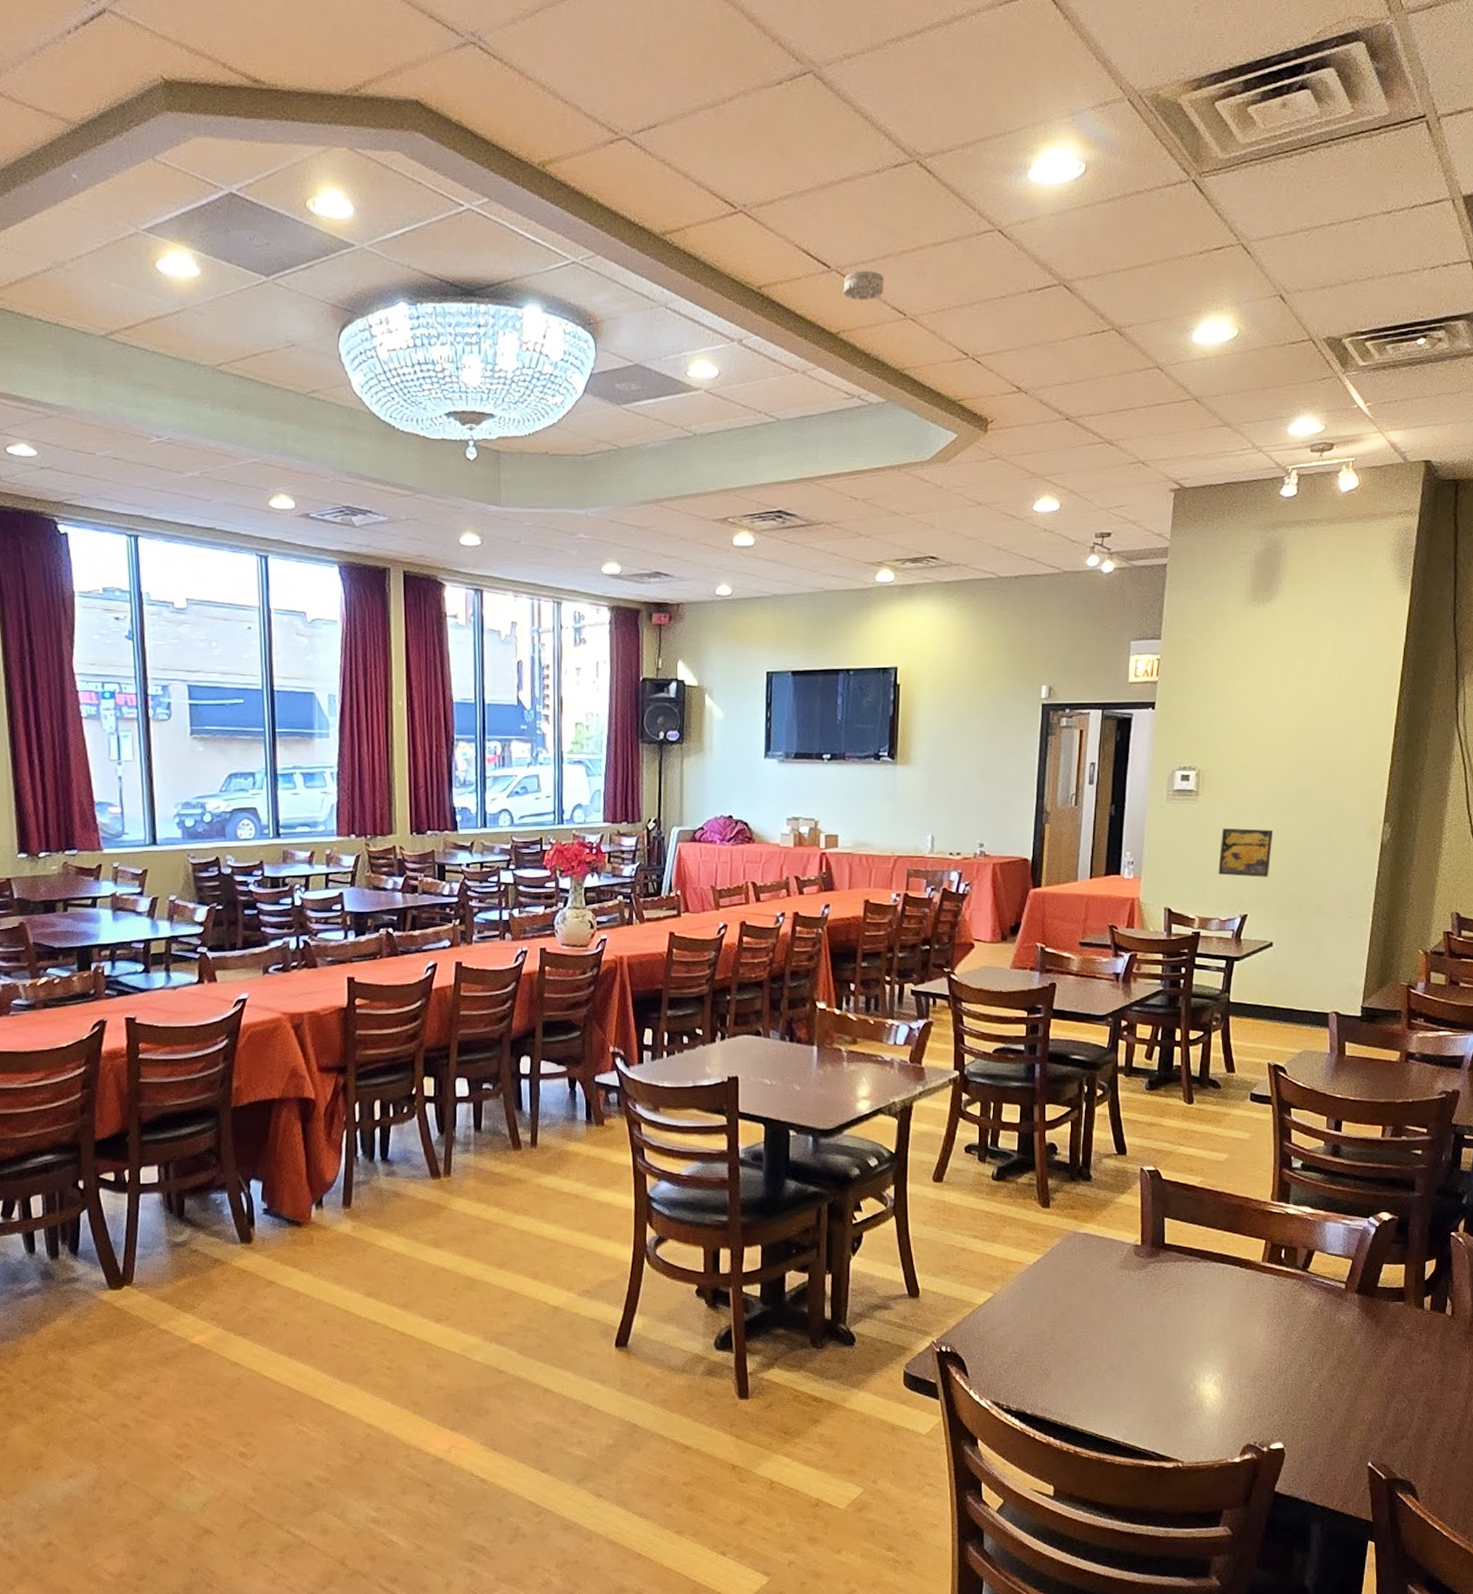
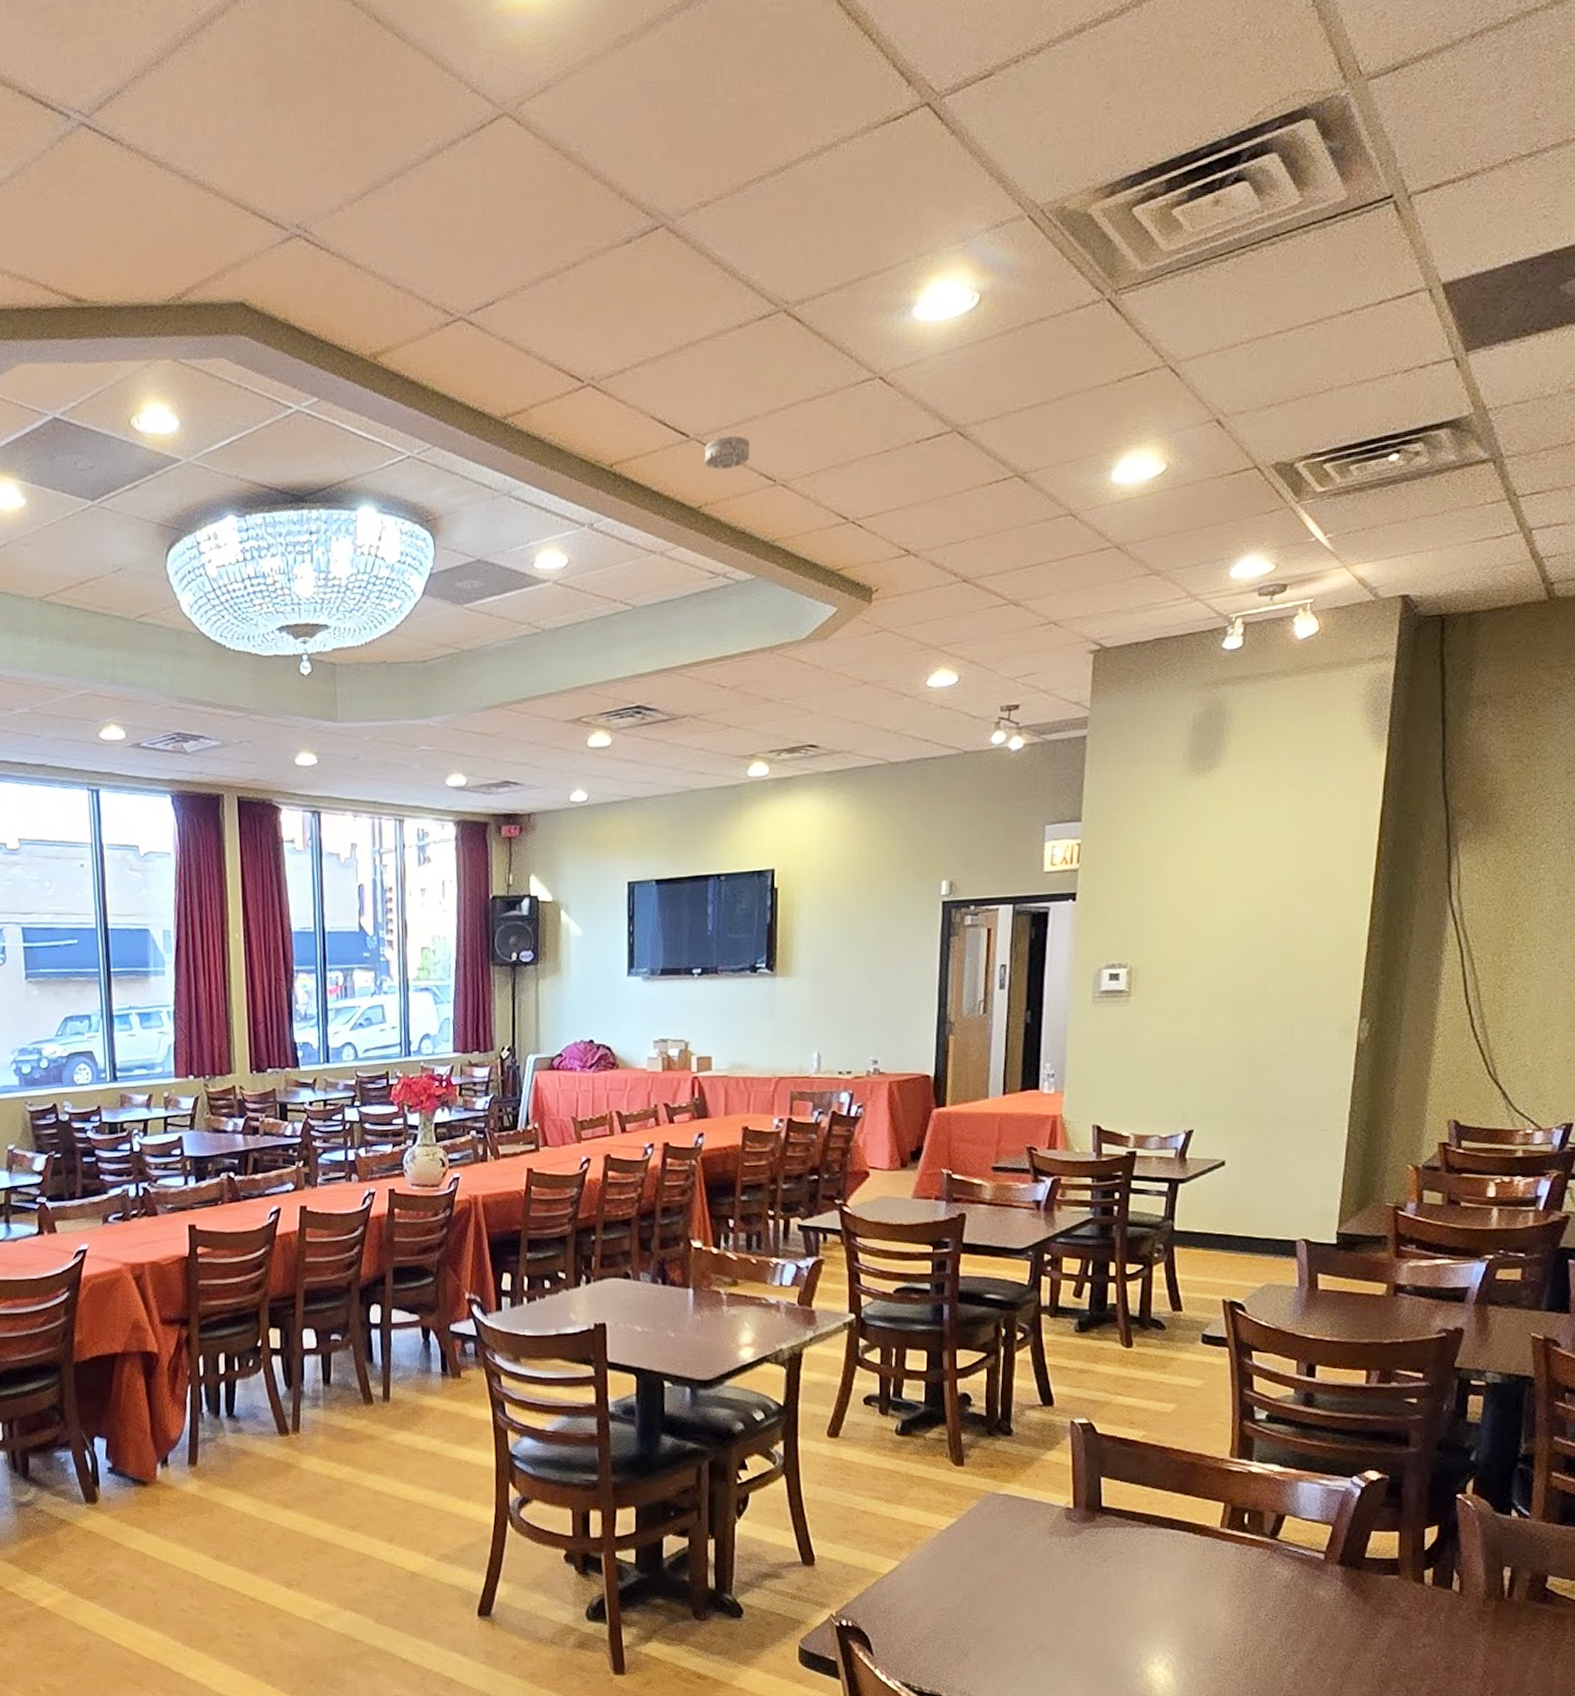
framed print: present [1218,827,1274,877] -> none [1156,1031,1223,1087]

